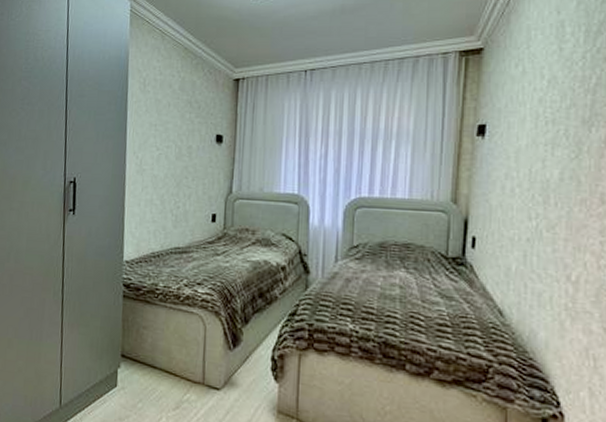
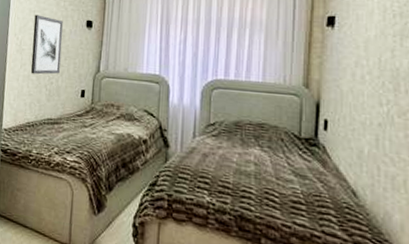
wall art: none [153,129,189,198] -> present [31,15,63,75]

